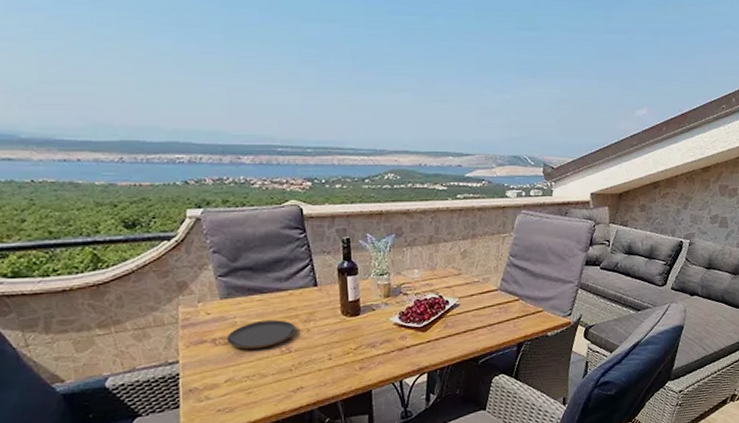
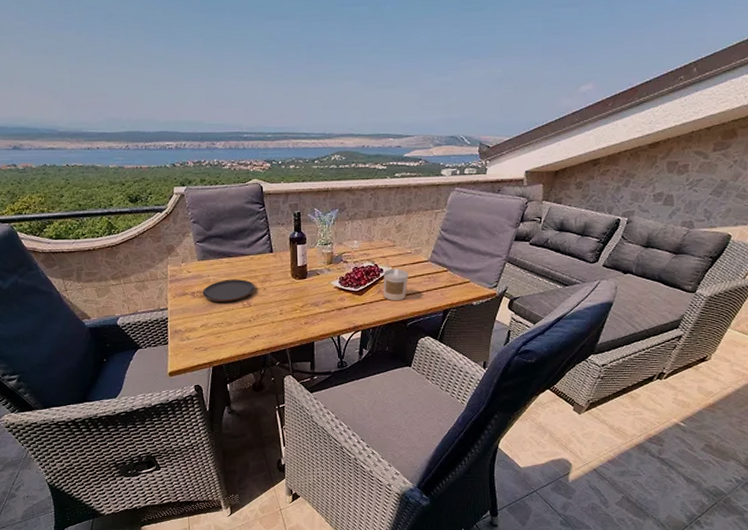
candle: none [449,299,478,337] -> present [382,268,408,301]

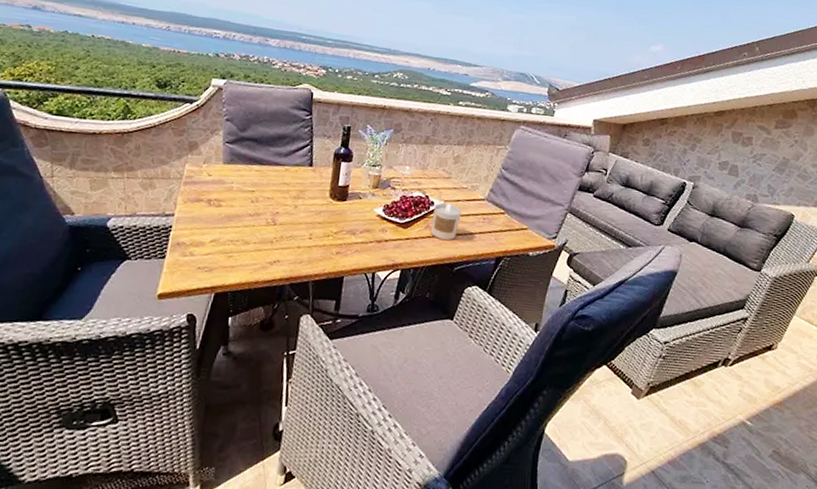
plate: present [202,279,255,302] -> none [220,190,285,216]

